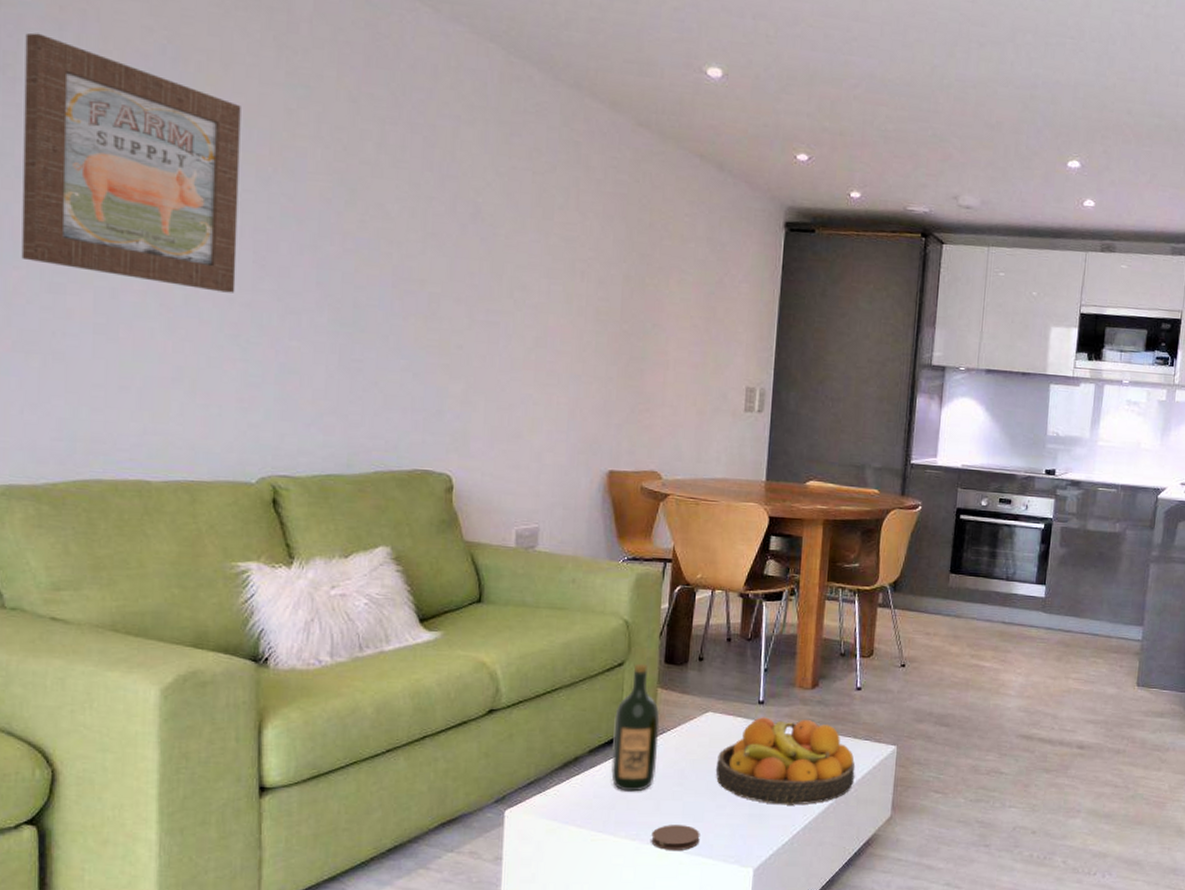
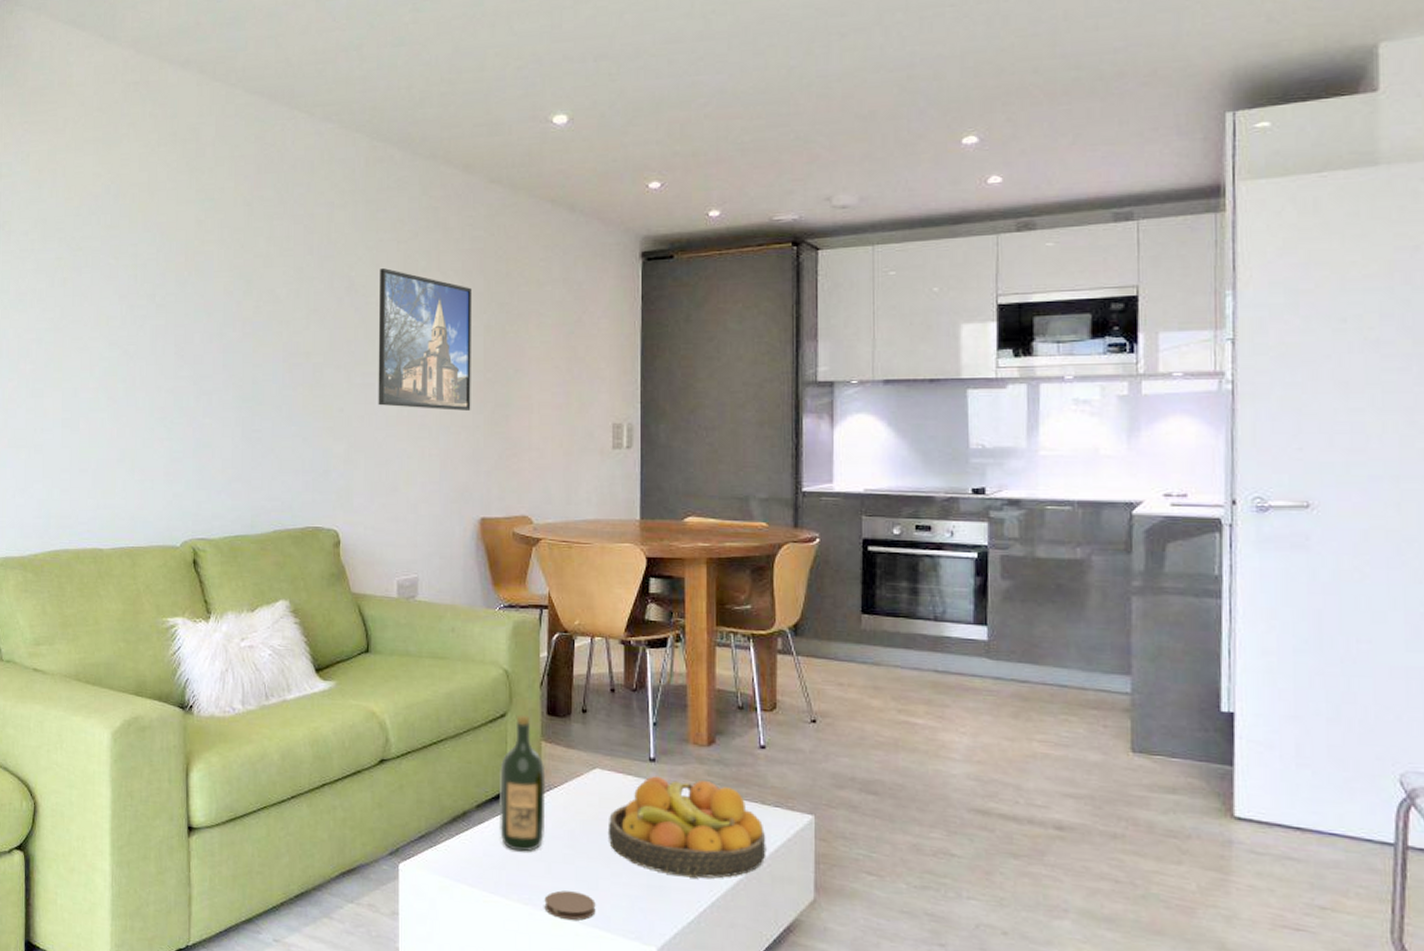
wall art: present [21,32,241,293] -> none [14,193,164,382]
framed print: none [502,199,613,361] -> present [378,268,473,411]

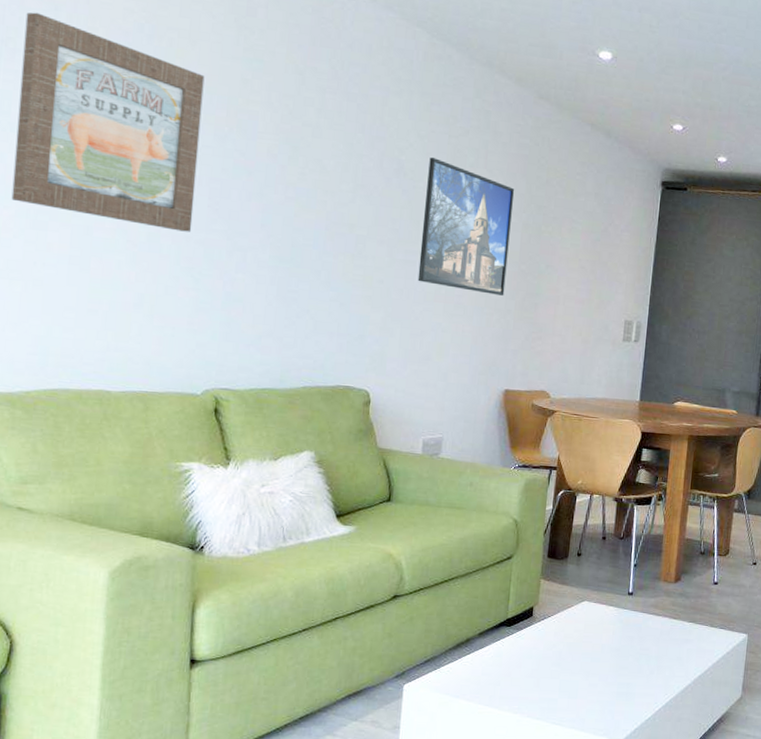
wall art: none [14,193,164,382] -> present [11,12,205,232]
wine bottle: present [498,714,546,852] -> none [497,557,542,670]
coaster: present [544,890,596,920] -> none [531,700,574,723]
fruit bowl: present [607,776,766,879] -> none [589,606,711,685]

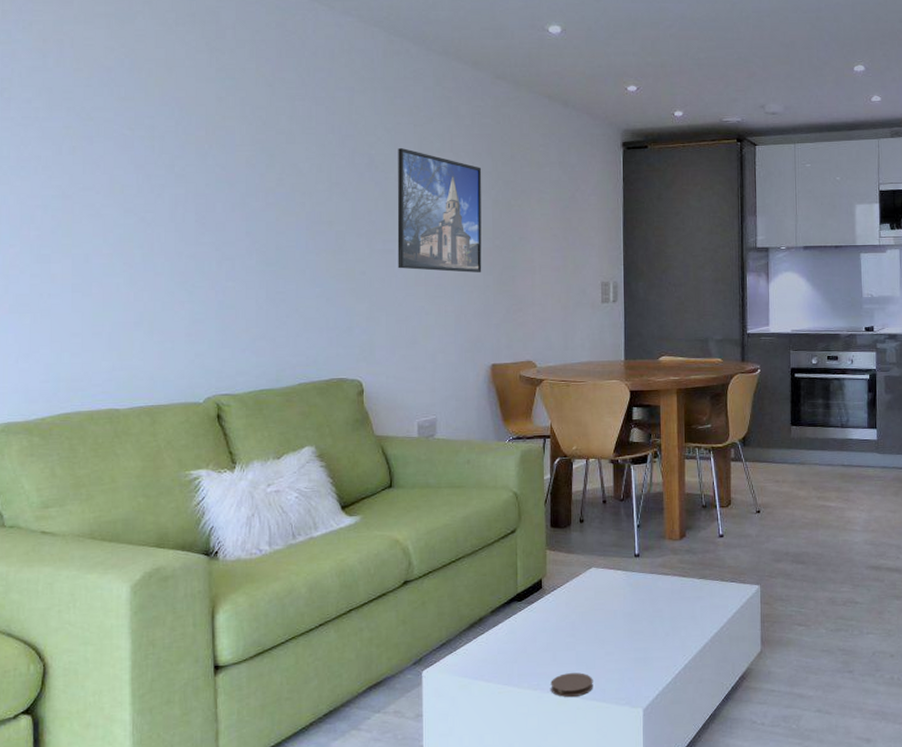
wall art: present [11,12,205,232] -> none [16,62,183,248]
coaster: none [531,700,574,723] -> present [551,673,593,697]

